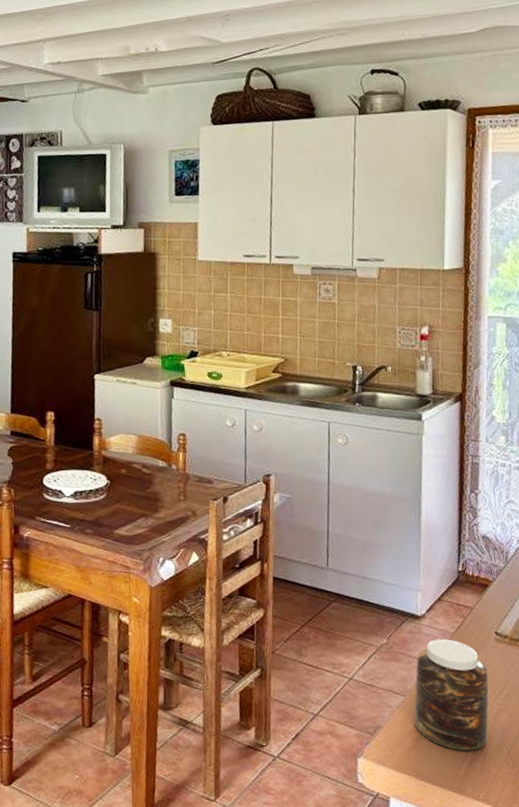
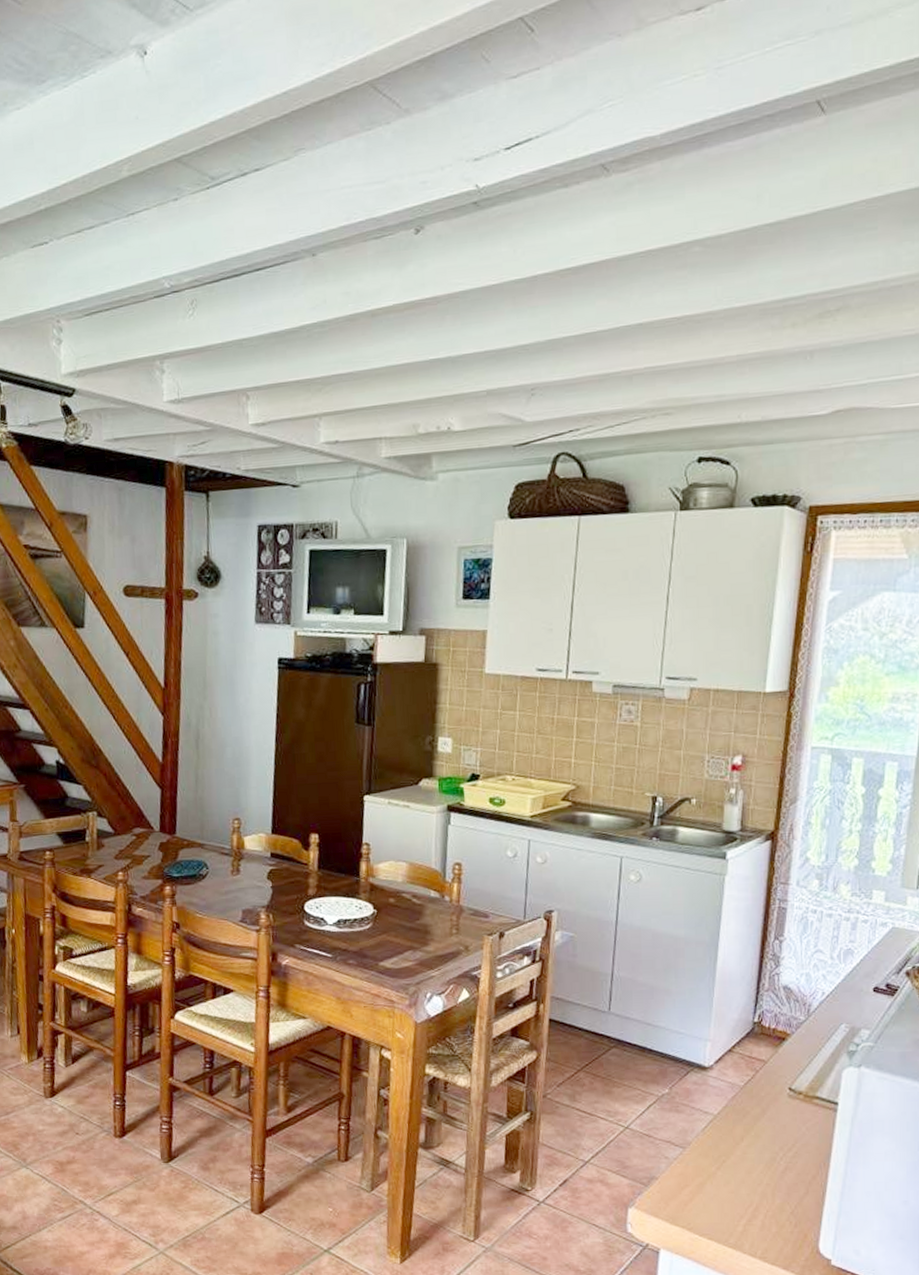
jar: present [414,638,489,752] -> none [693,1091,777,1208]

